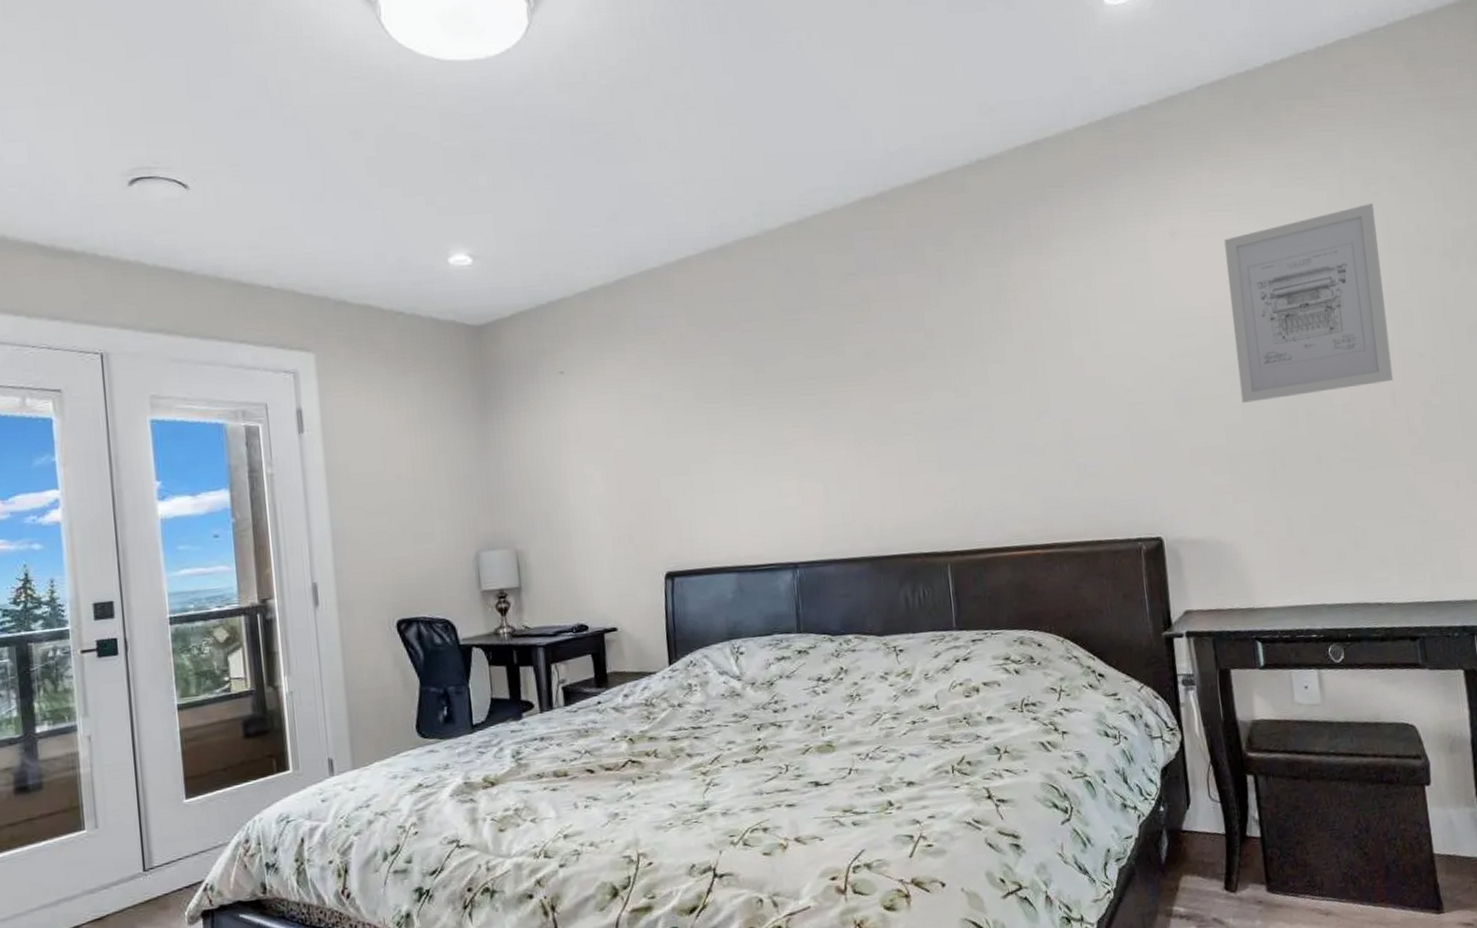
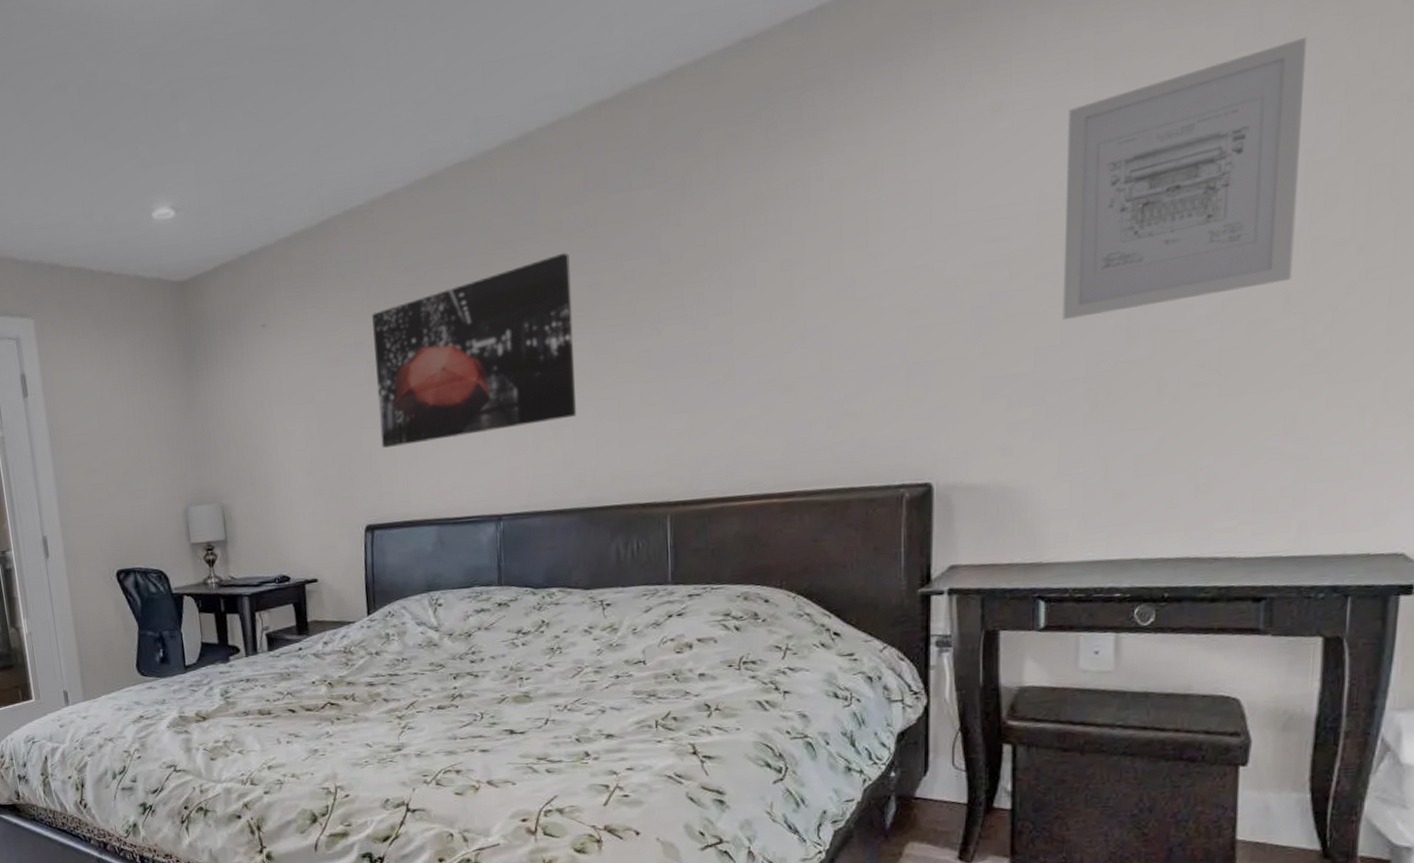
wall art: none [668,323,861,495] -> present [372,252,576,448]

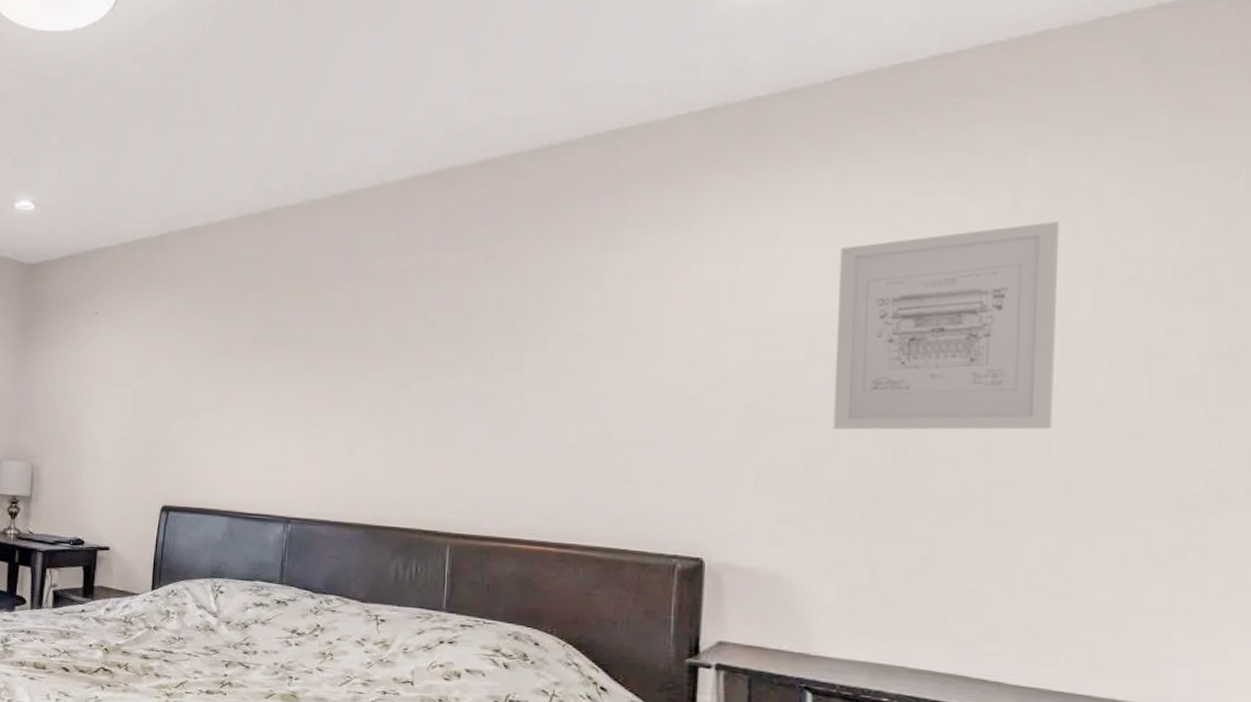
wall art: present [372,252,576,448] -> none [187,295,379,440]

